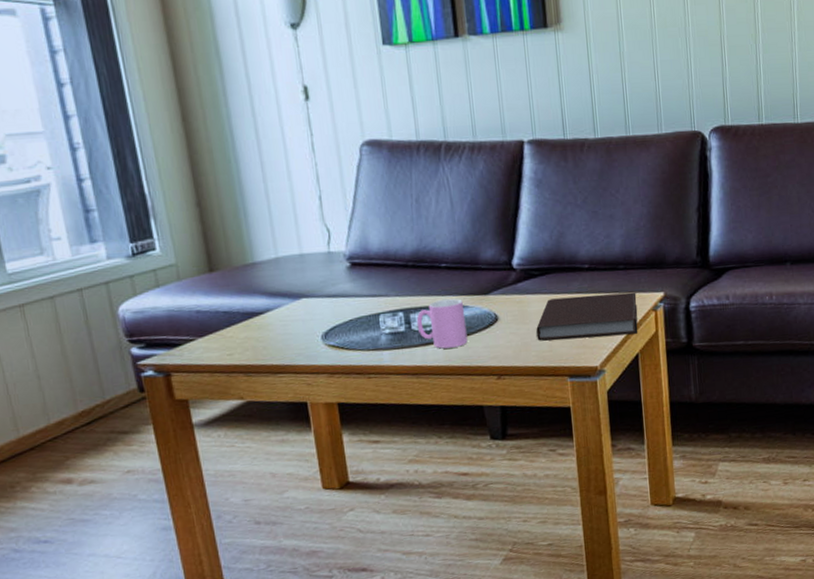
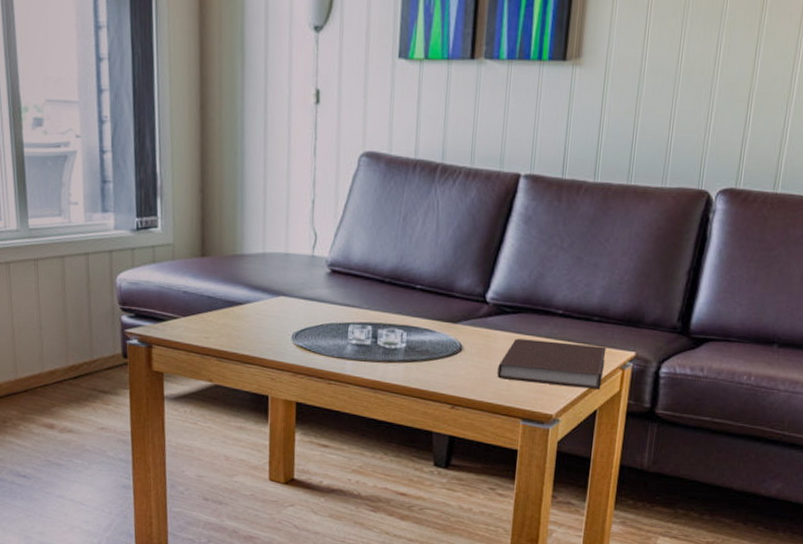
cup: present [416,299,468,349] -> none [382,320,432,370]

